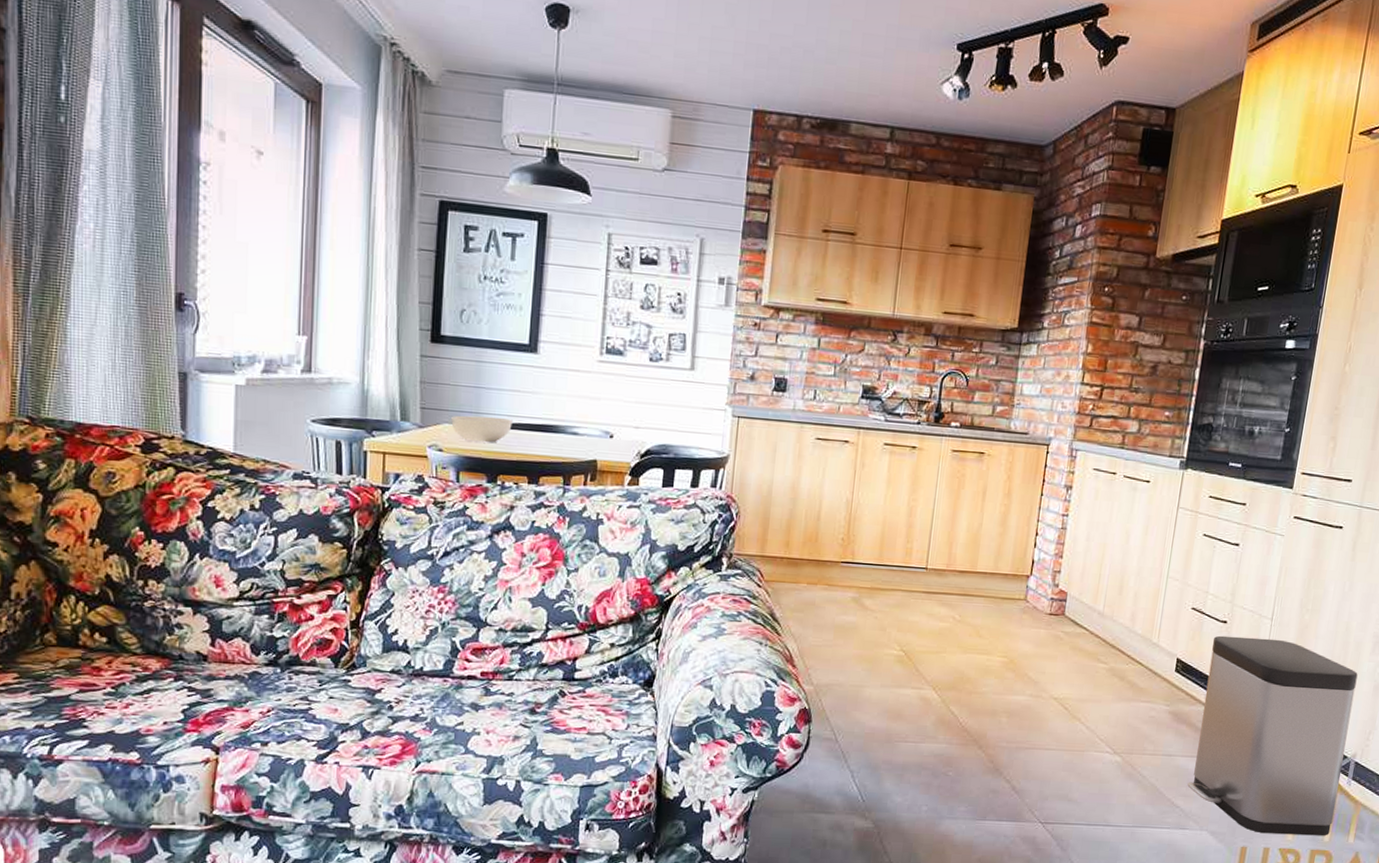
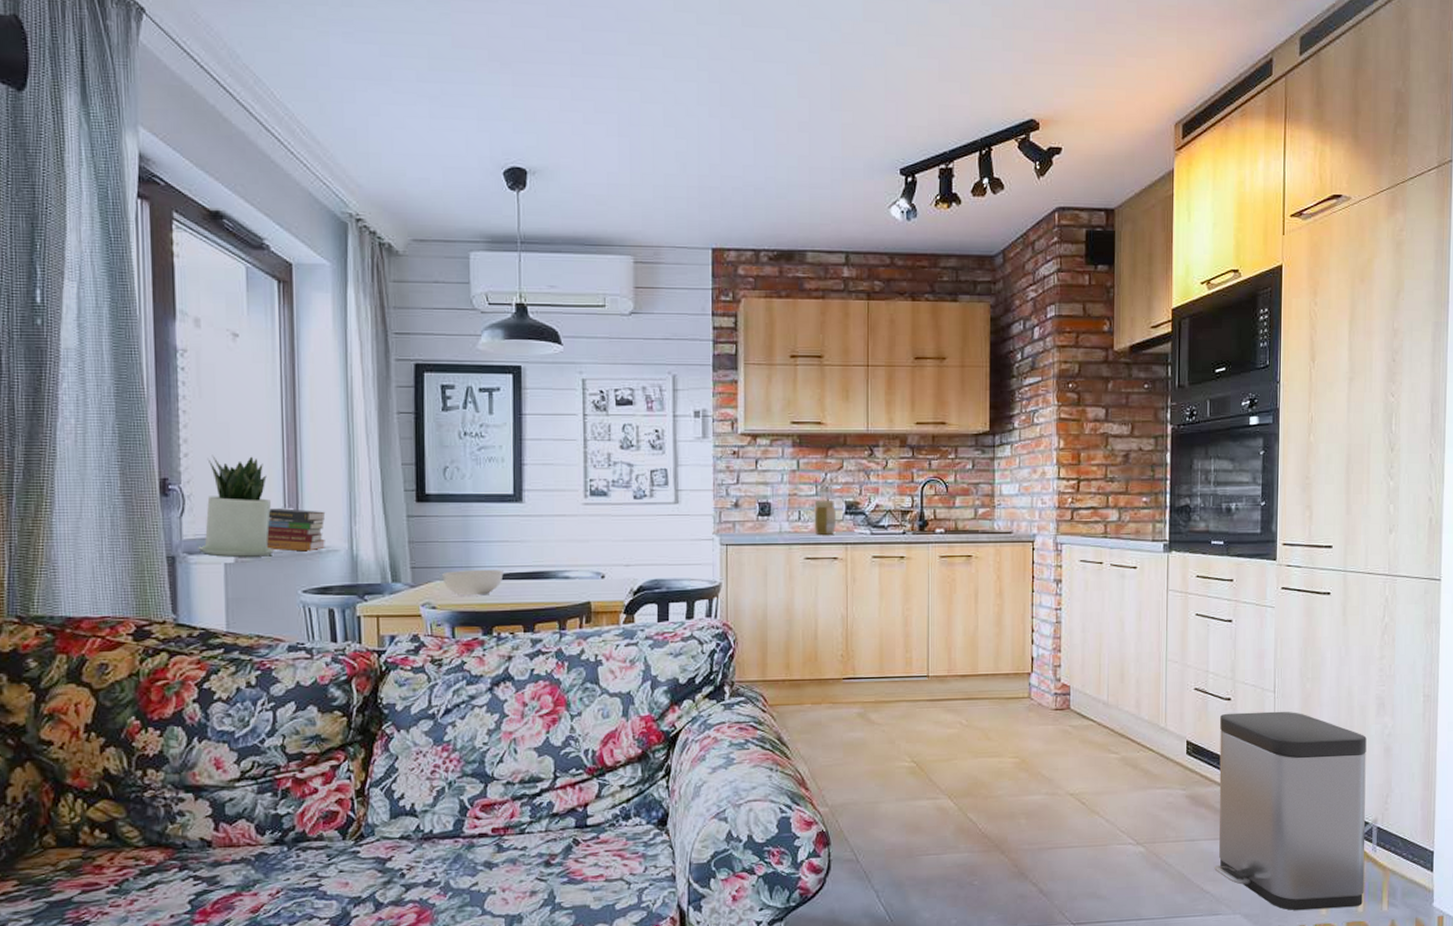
planter: none [210,274,287,382] -> present [198,455,275,557]
books: none [279,334,340,382] -> present [267,508,326,552]
jar: none [827,381,853,417] -> present [813,501,837,535]

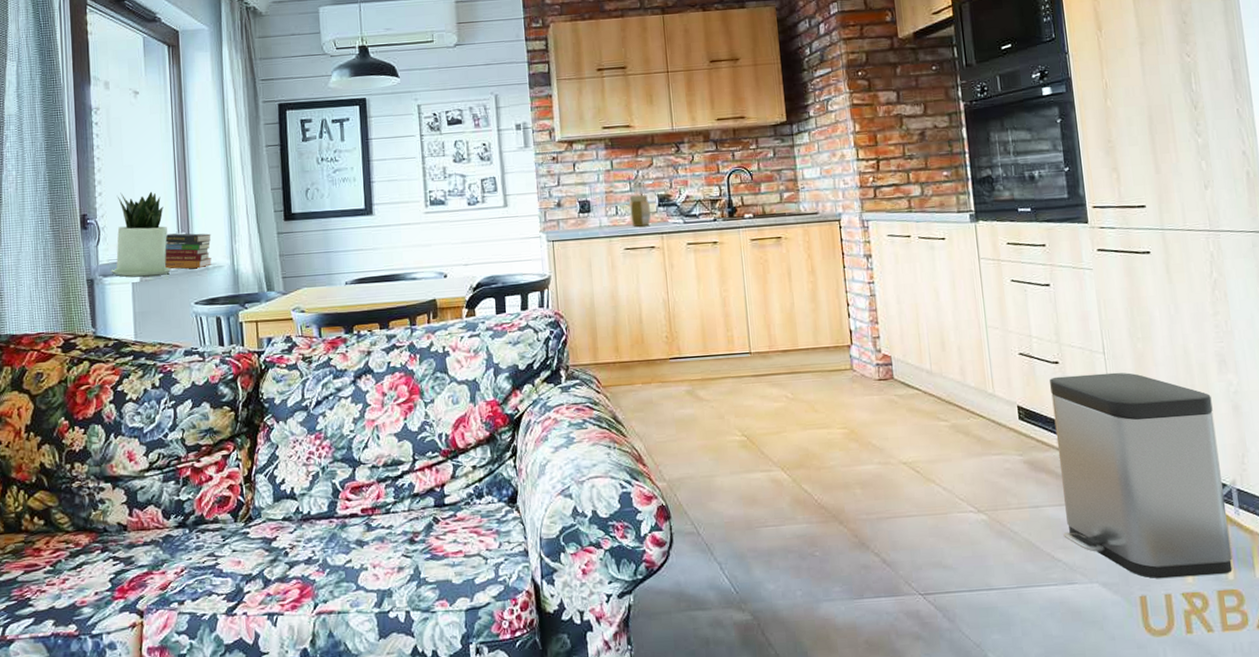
bowl: present [441,570,504,596] -> none [307,275,360,300]

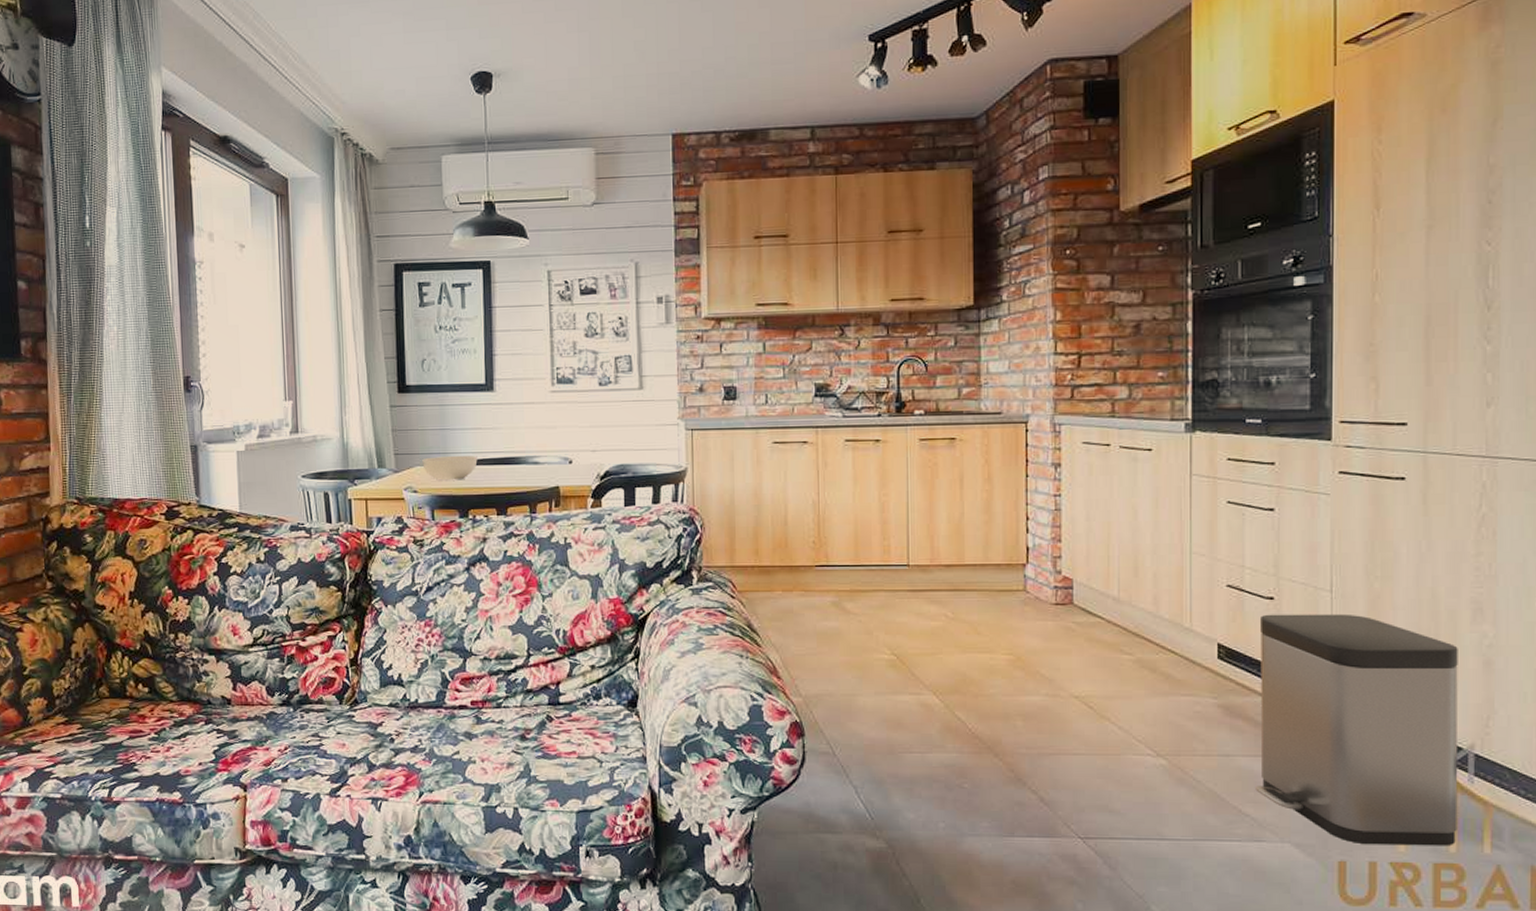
planter: present [111,191,172,277] -> none [215,354,278,446]
books: present [165,233,212,269] -> none [271,401,320,440]
bowl: none [307,275,360,300] -> present [421,456,478,481]
jar: present [628,195,651,227] -> none [780,383,806,418]

